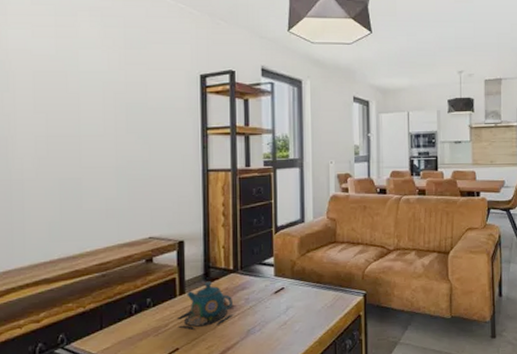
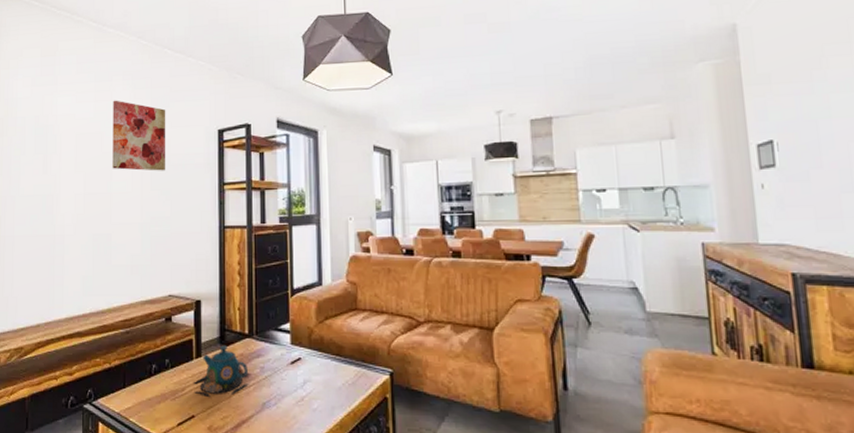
wall art: none [78,37,143,114] -> present [112,100,166,171]

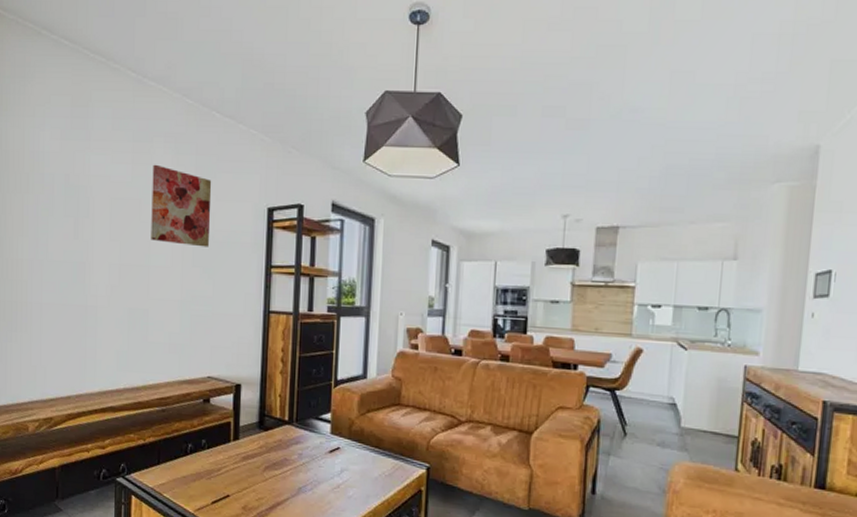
teapot: present [192,345,250,398] -> none [229,430,288,480]

